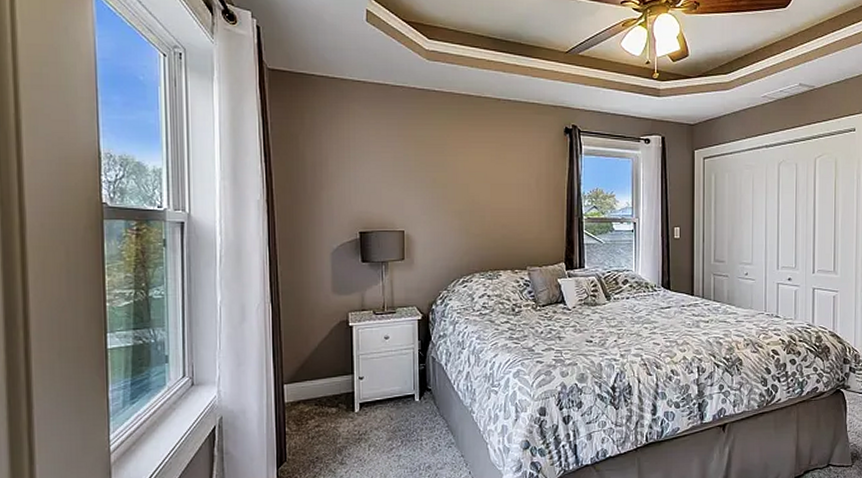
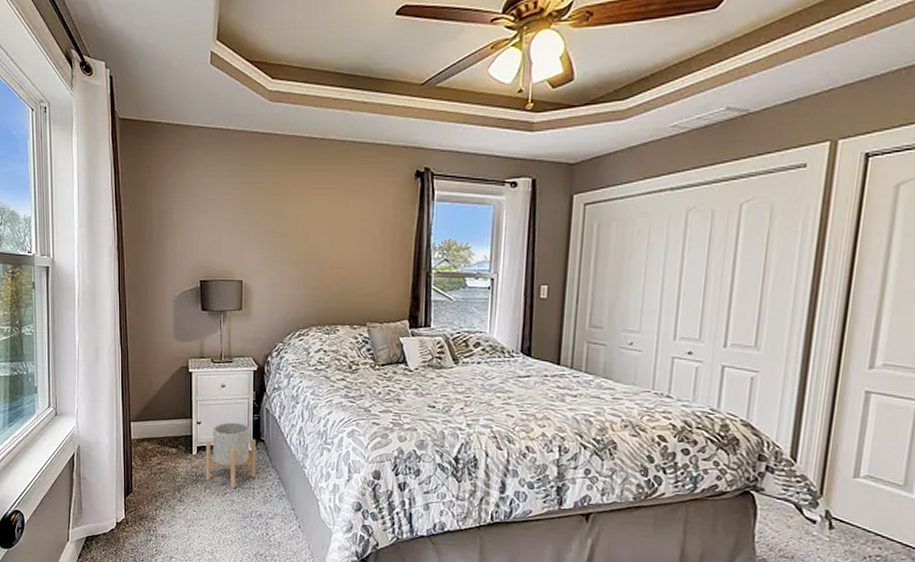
planter: none [369,374,423,443] -> present [205,422,256,489]

